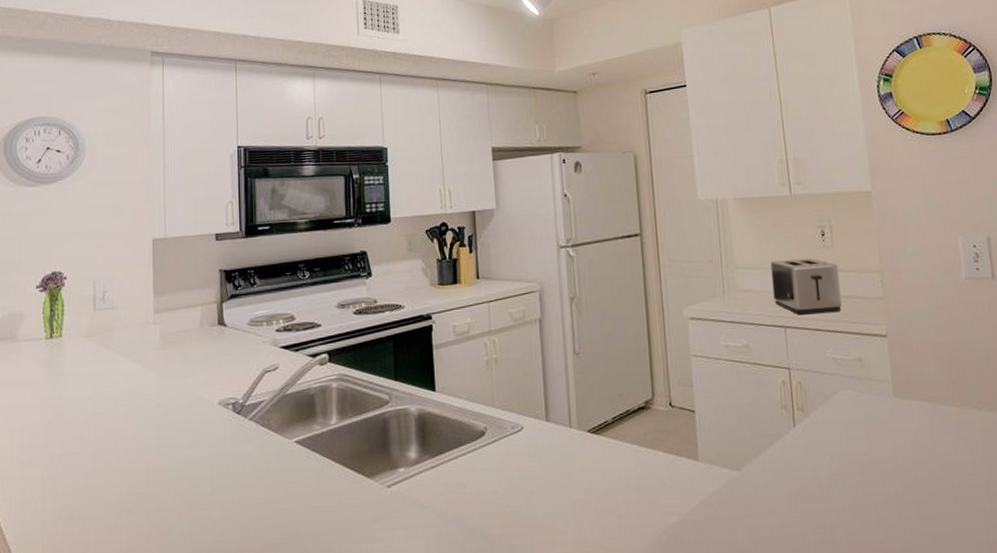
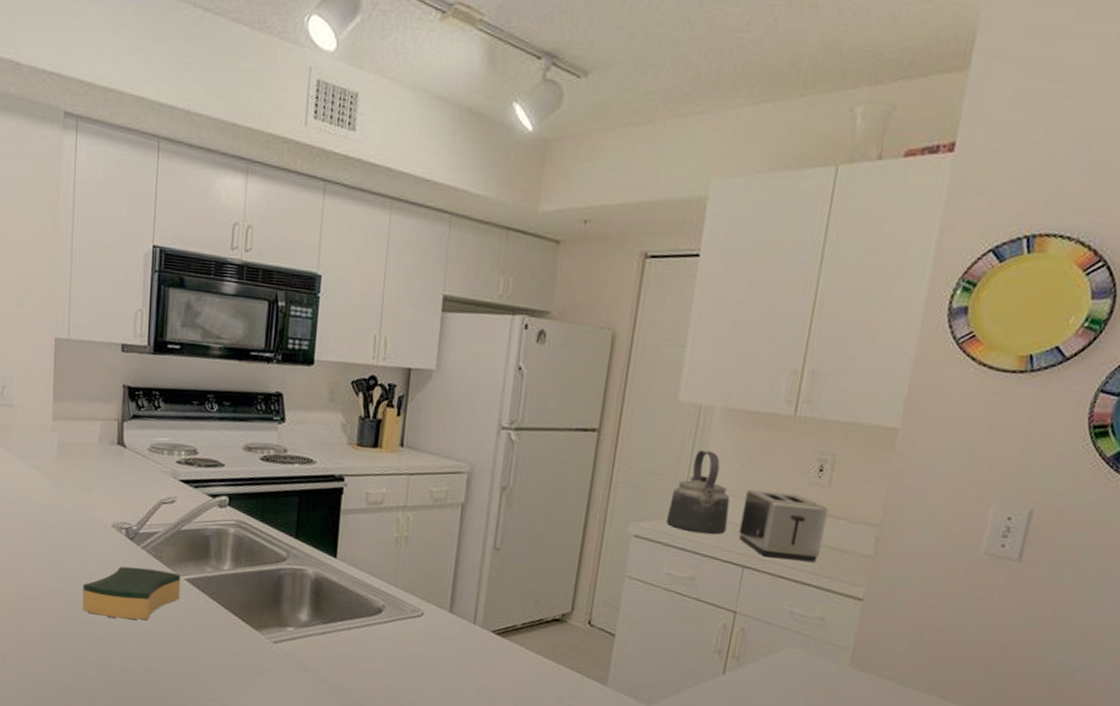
sponge: none [193,437,291,497] -> present [82,566,181,621]
kettle: none [712,235,763,306] -> present [666,450,731,535]

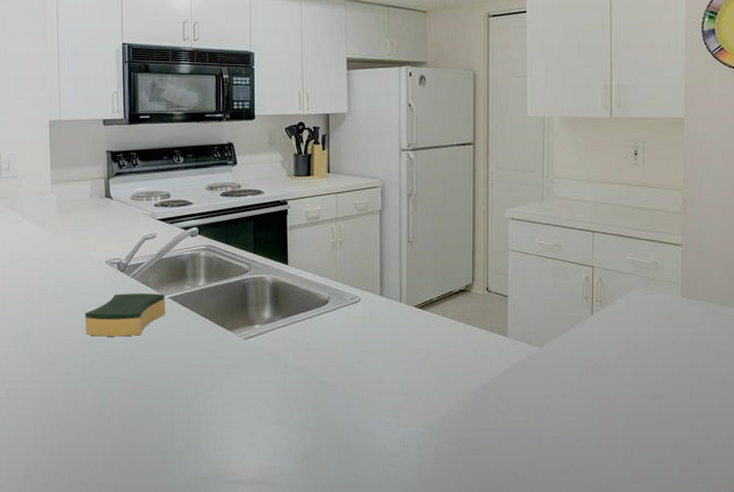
kettle: present [666,450,731,535] -> none [532,150,577,211]
toaster: present [739,489,829,562] -> none [586,173,646,222]

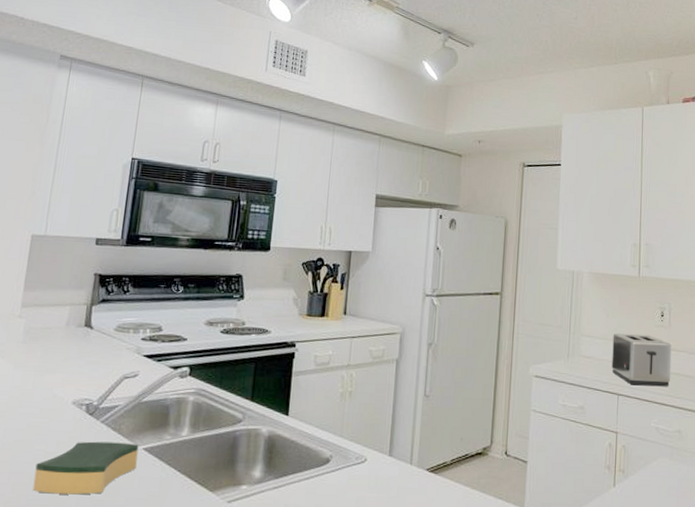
toaster: none [586,173,646,222] -> present [612,333,672,386]

